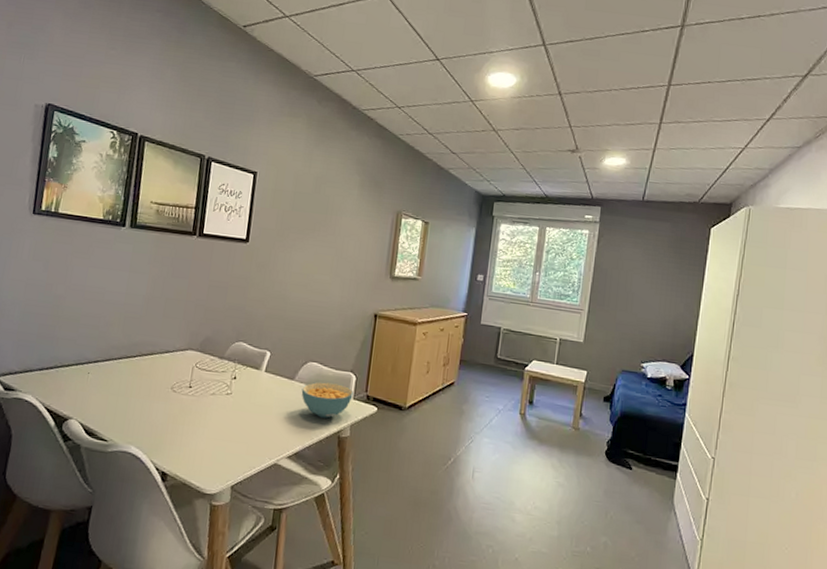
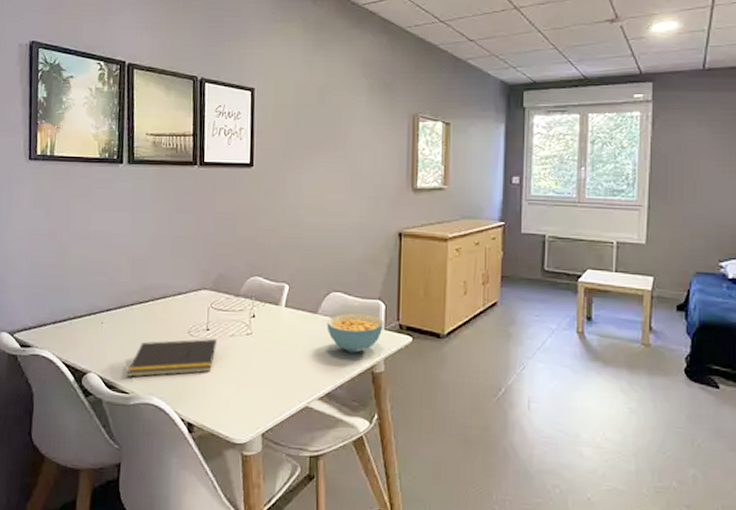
notepad: none [107,394,198,427] -> present [126,338,217,378]

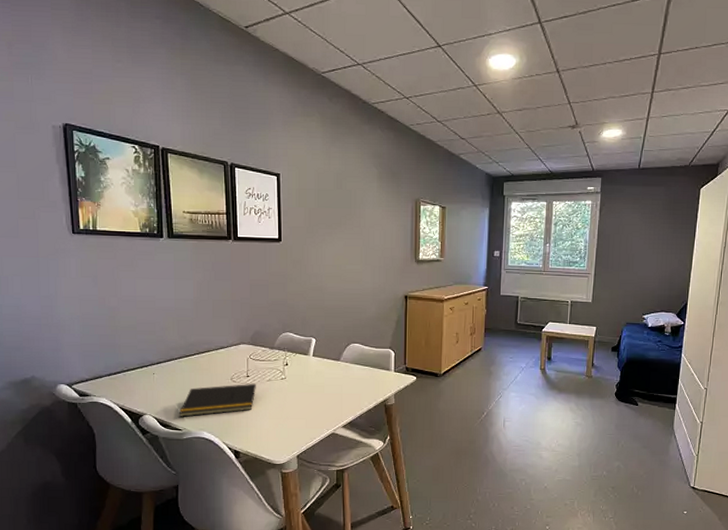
cereal bowl: present [326,313,384,353] -> none [347,360,393,391]

